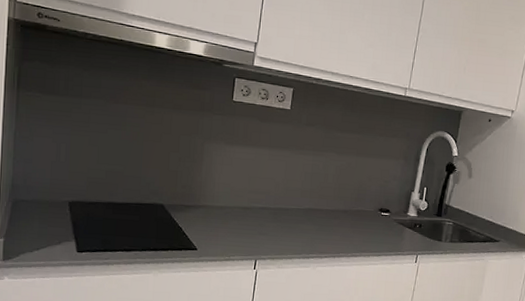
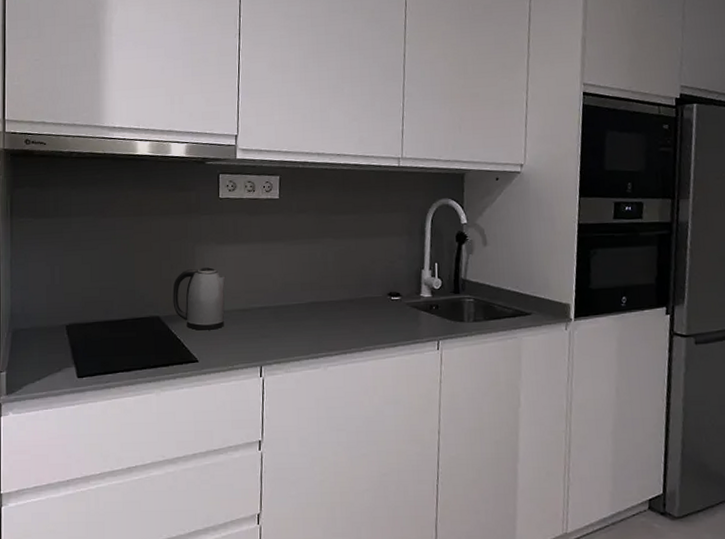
kettle: none [177,164,231,223] -> present [172,267,226,330]

